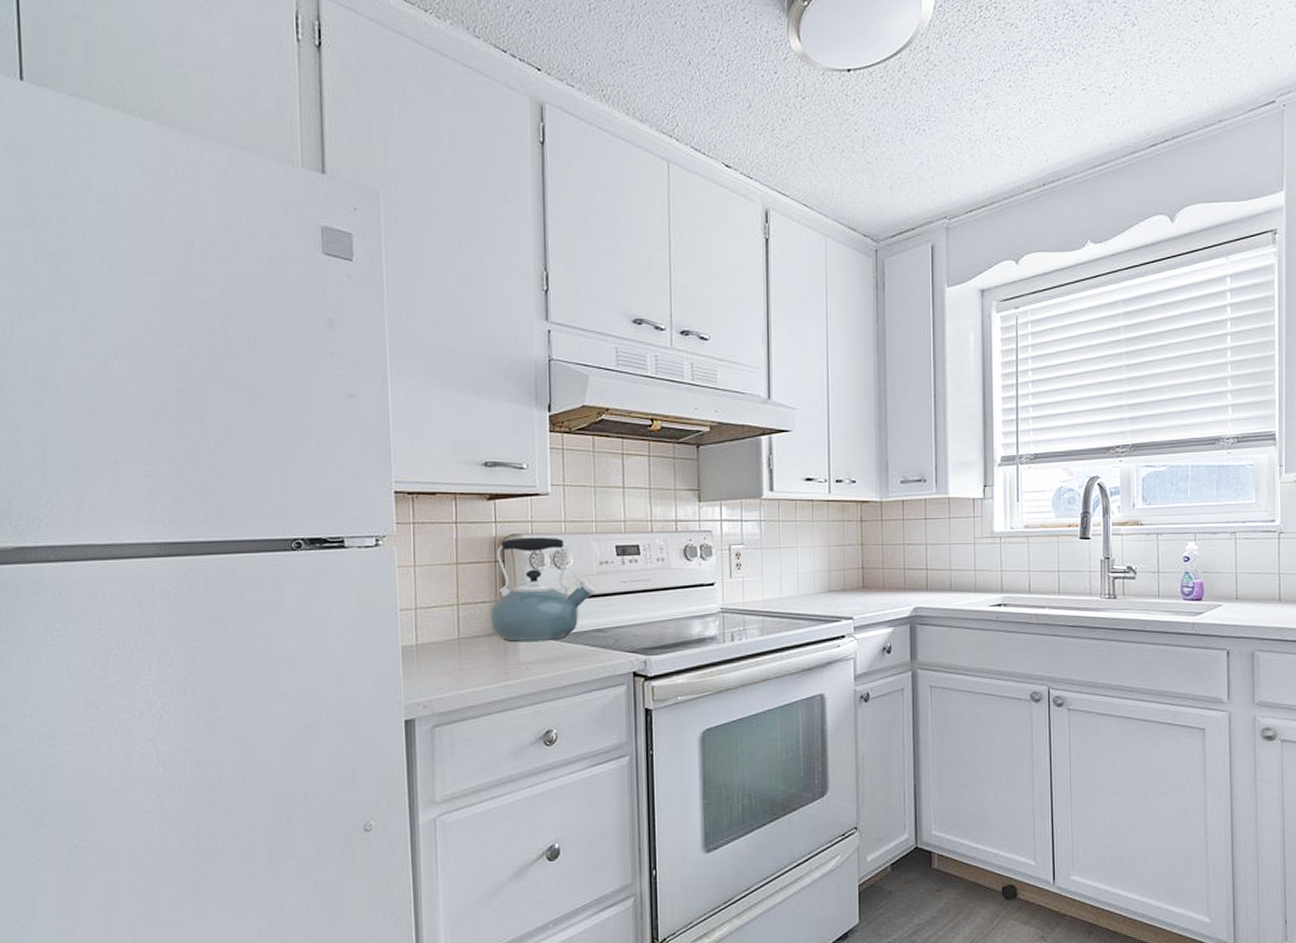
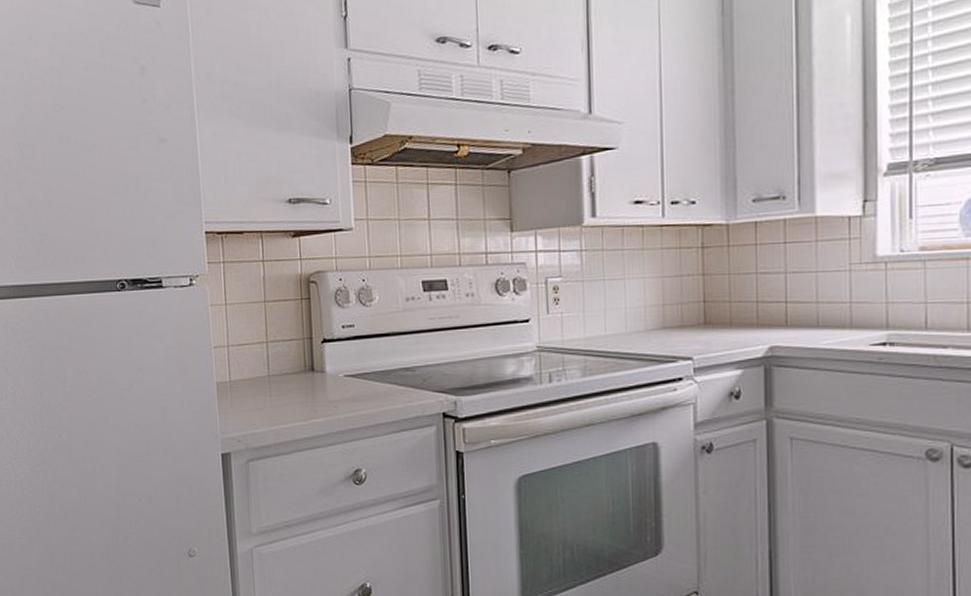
kettle: present [489,537,595,643] -> none [297,273,402,381]

